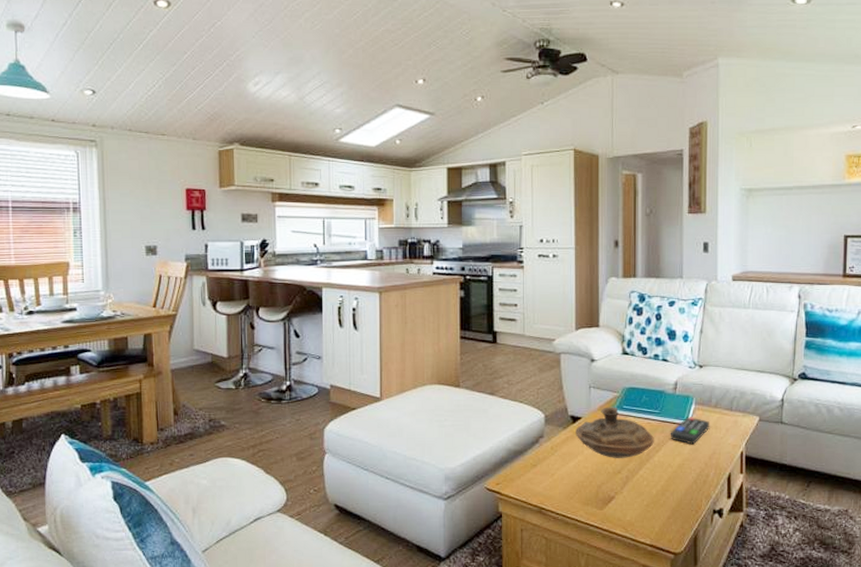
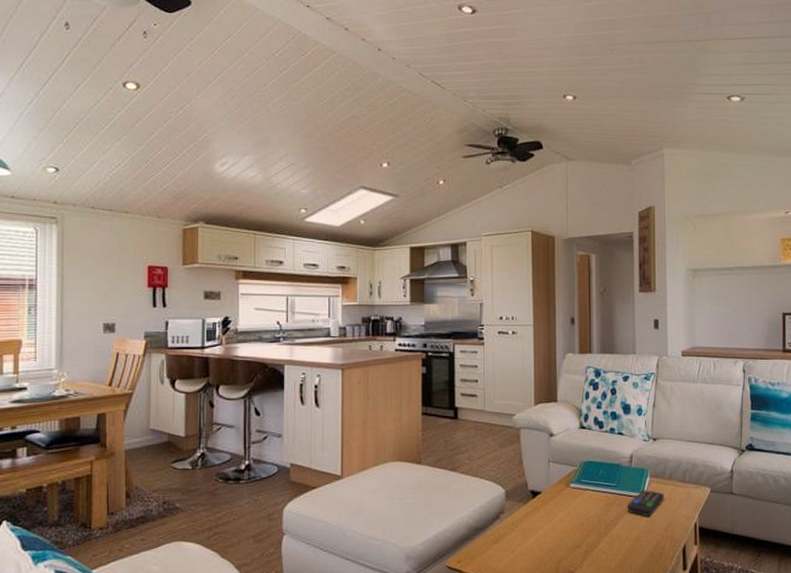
decorative bowl: present [576,407,654,458] -> none [536,481,612,533]

